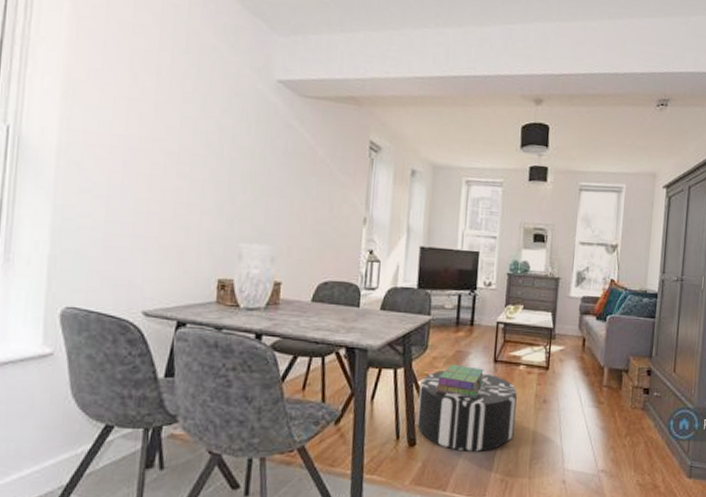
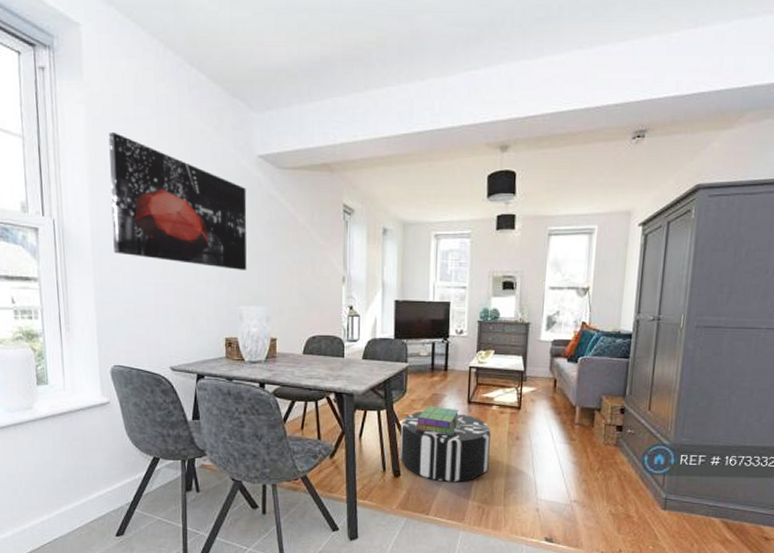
wall art: none [85,34,261,203] -> present [108,131,247,270]

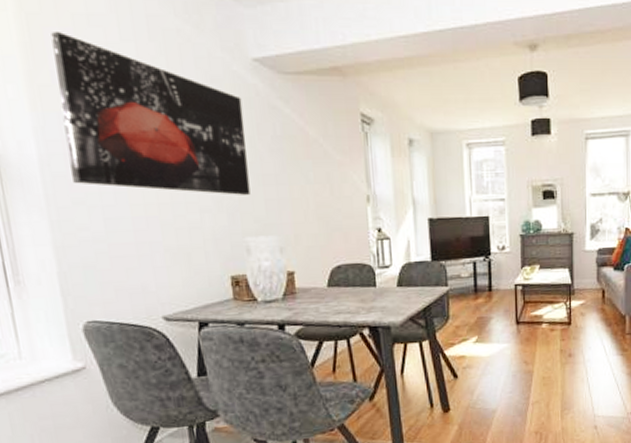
pouf: present [399,412,491,482] -> none [446,334,543,411]
stack of books: present [415,406,460,435] -> none [462,330,509,360]

